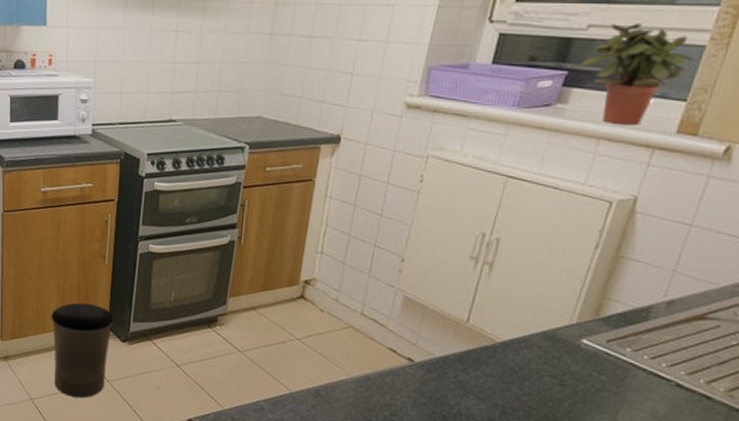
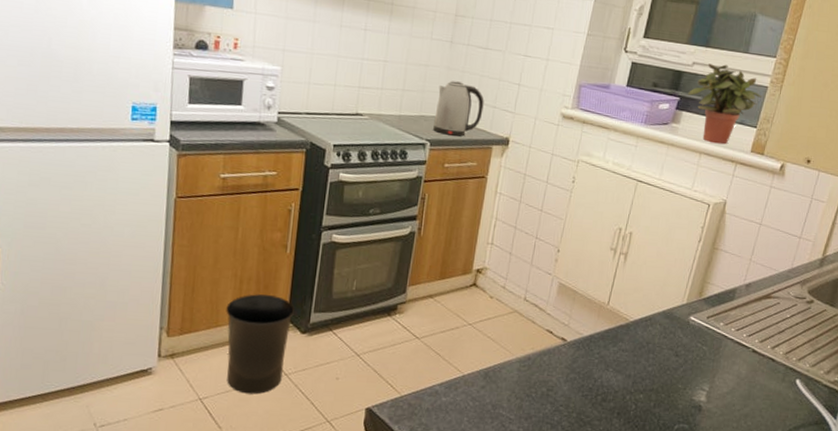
kettle: none [252,76,310,137] -> present [433,81,484,137]

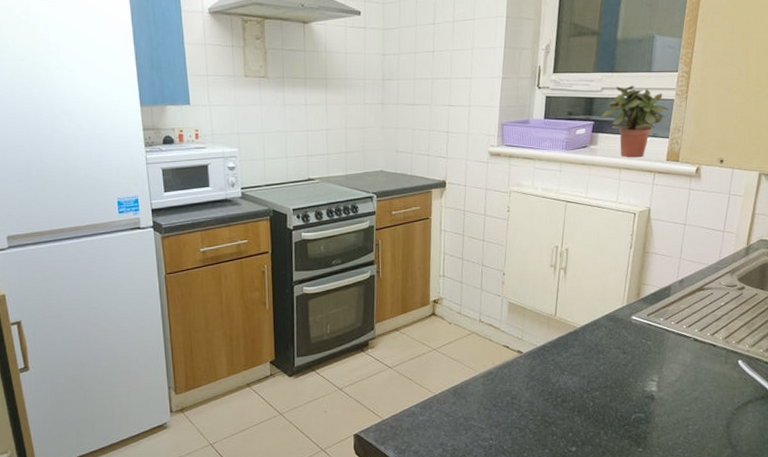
waste bin: present [226,294,294,393] -> none [221,347,280,434]
kettle: present [433,81,484,137] -> none [377,137,419,186]

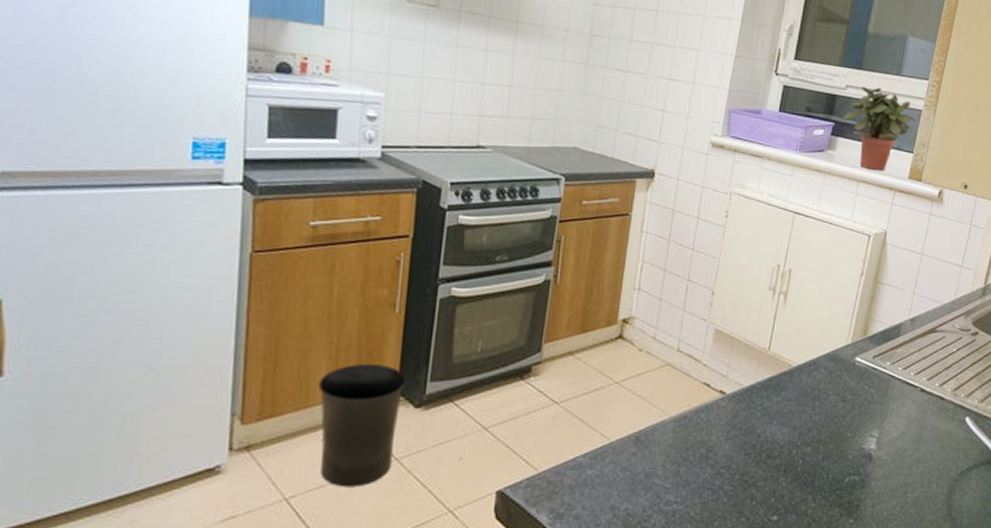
waste bin: none [221,347,280,434] -> present [318,364,406,486]

